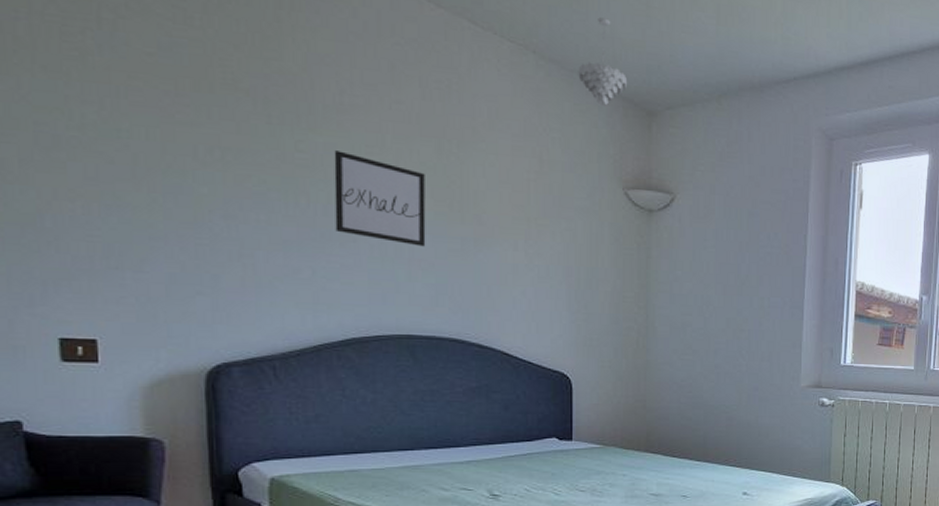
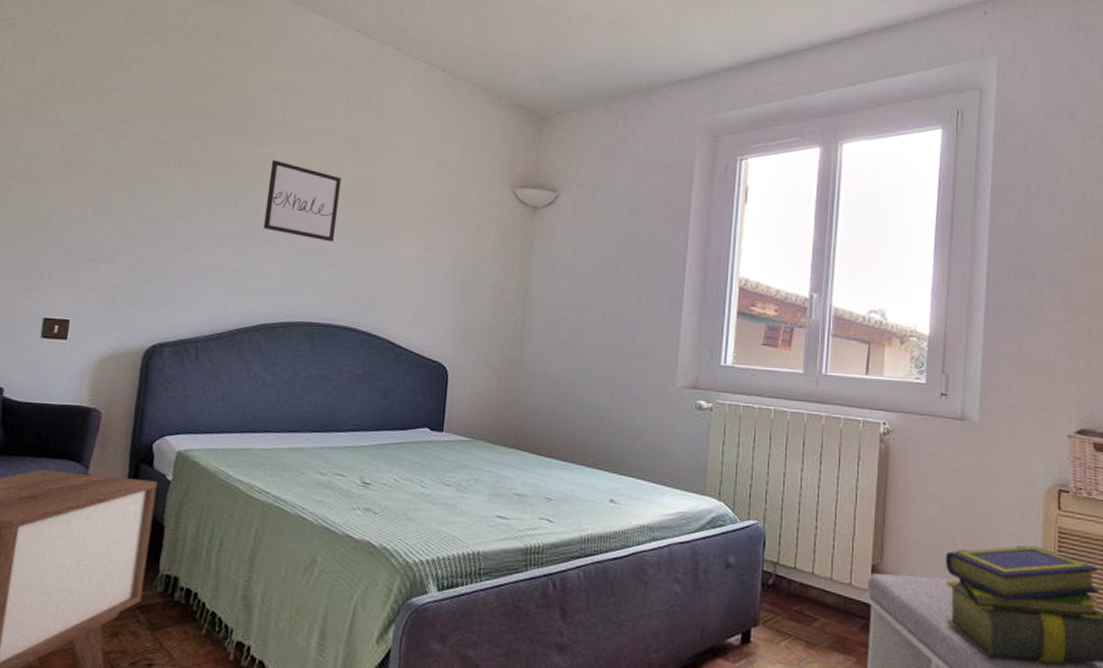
pendant light: present [578,17,628,106] -> none [480,38,524,114]

